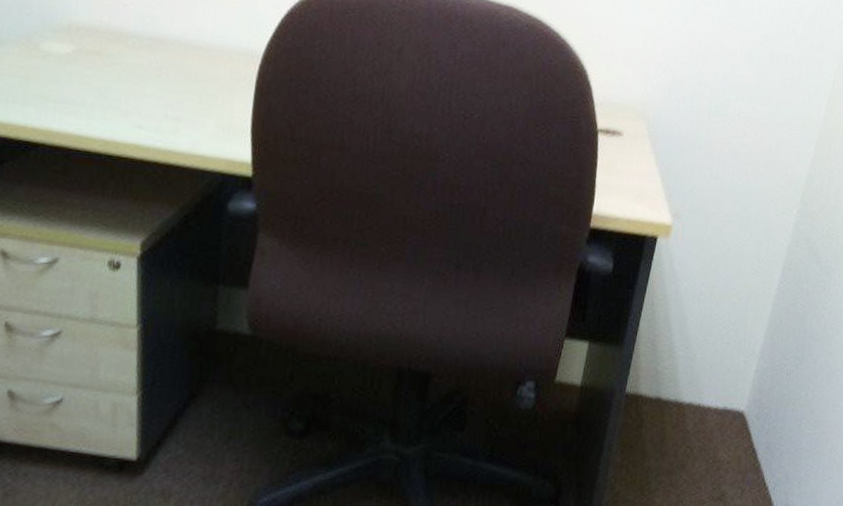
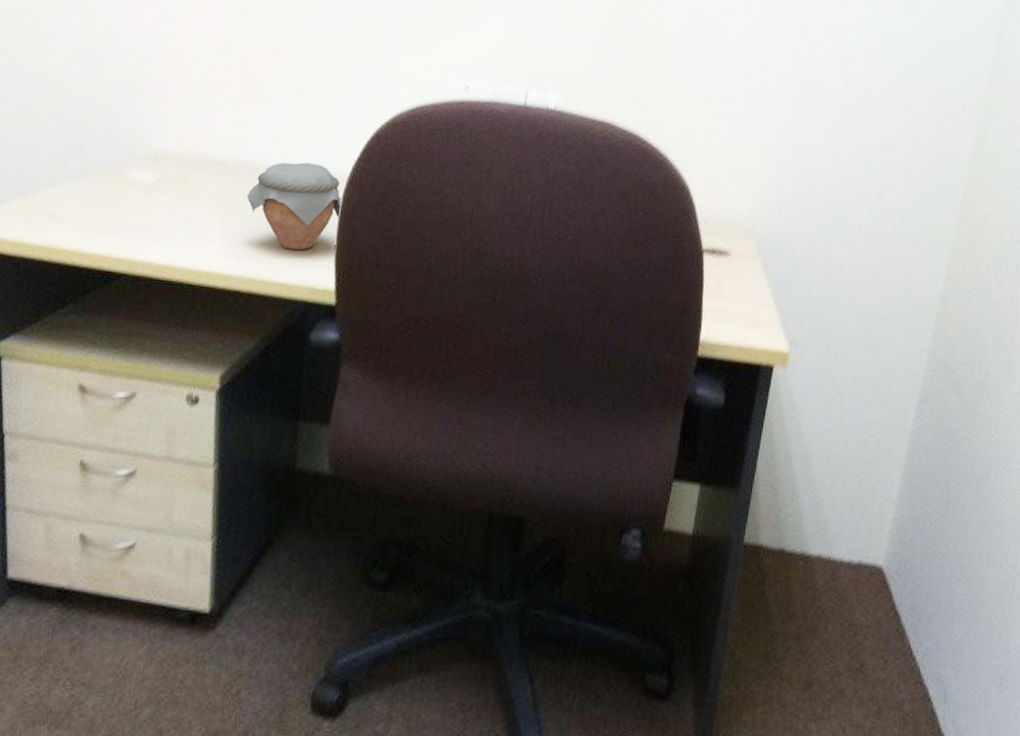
jar: none [162,37,258,124] -> present [246,162,343,251]

